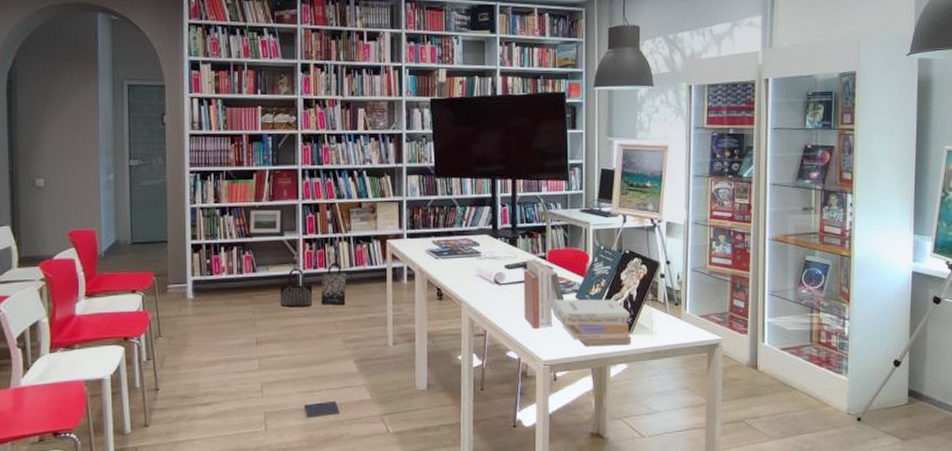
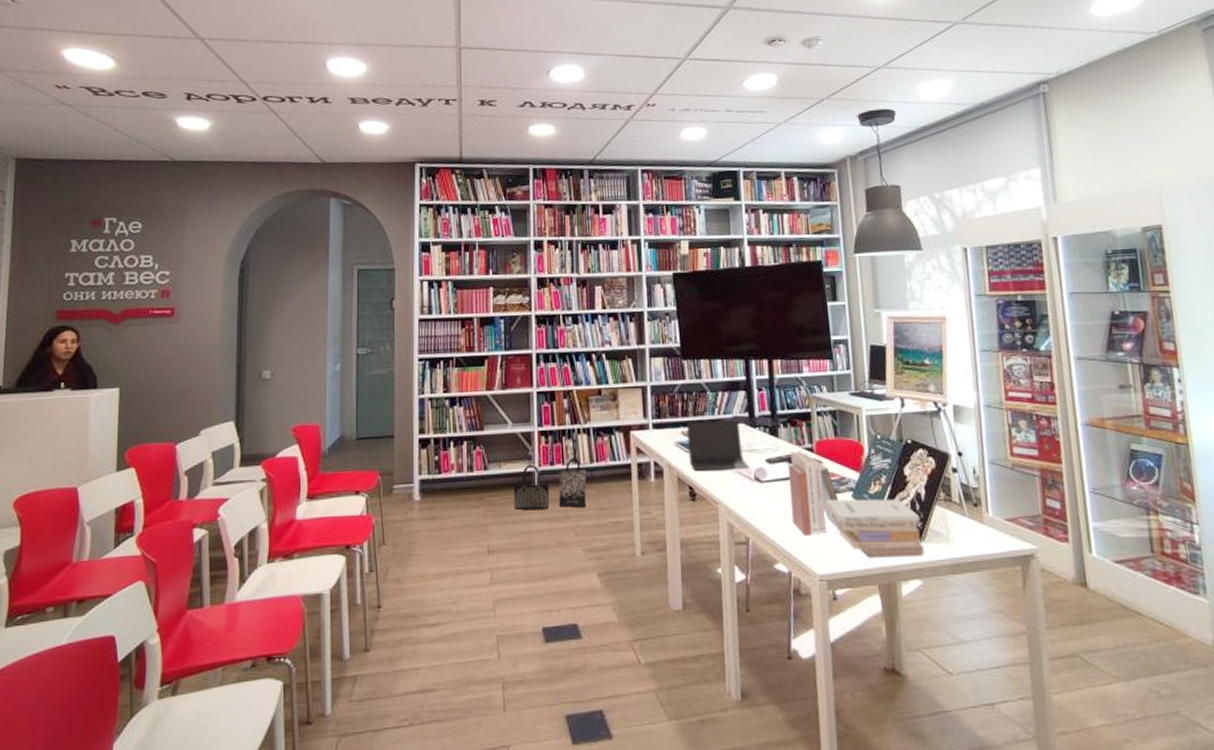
picture frame: present [245,205,286,238] -> none [476,394,519,431]
laptop: none [437,231,490,275] -> present [687,420,749,471]

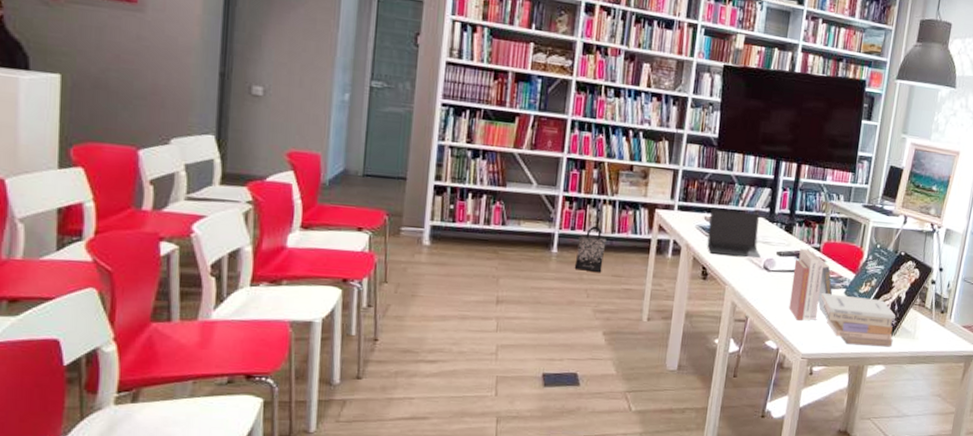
tote bag: present [513,465,550,511] -> none [528,227,568,270]

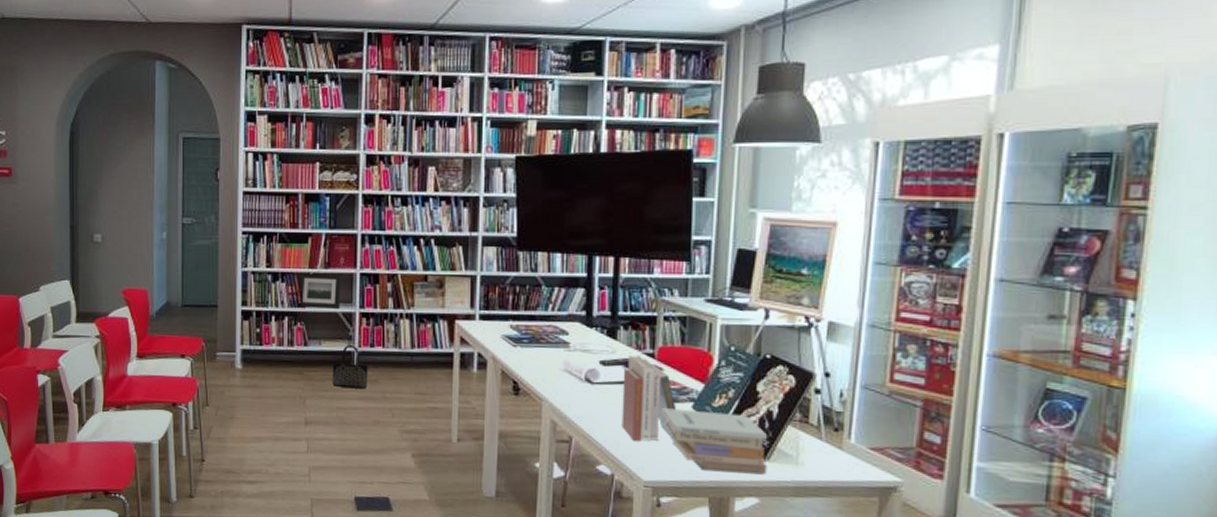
picture frame: none [498,152,547,191] -> present [297,273,341,309]
tote bag: none [528,227,568,270] -> present [332,345,368,389]
shopping bag: present [574,226,607,273] -> none [377,341,407,391]
laptop: present [707,209,761,259] -> none [516,316,580,370]

